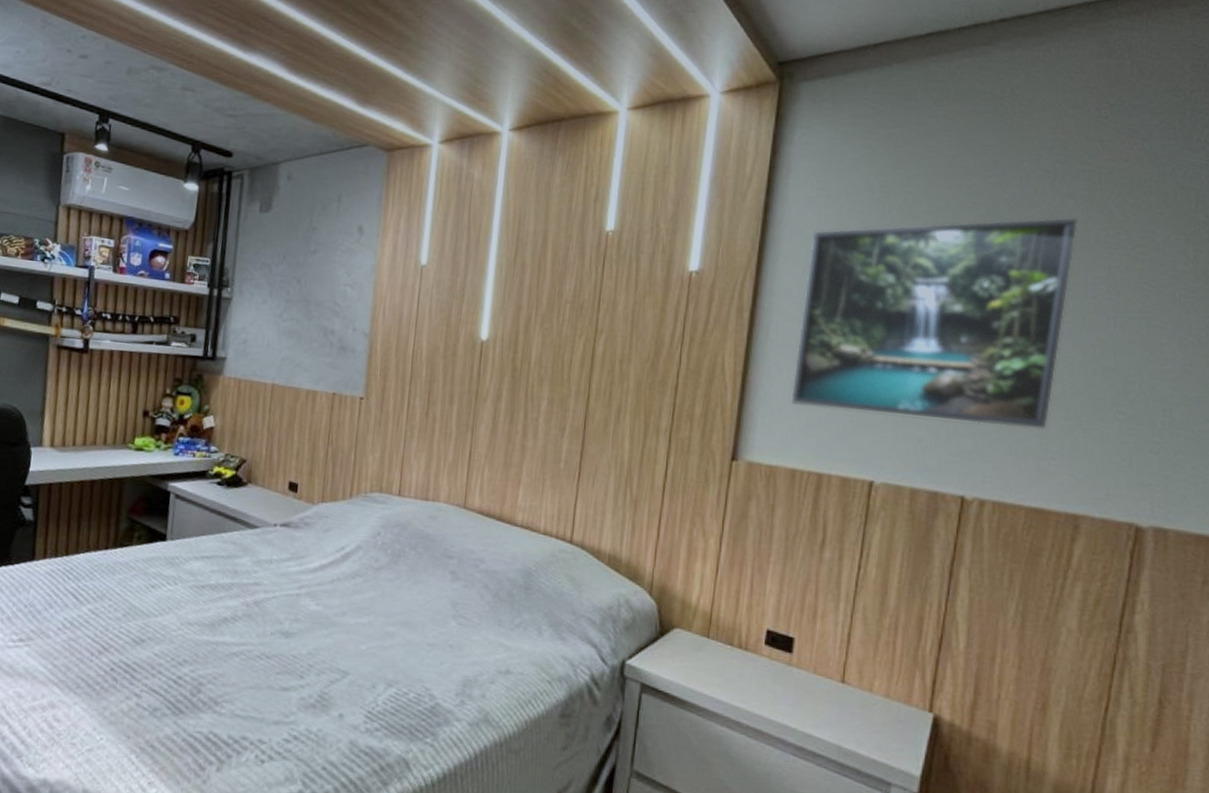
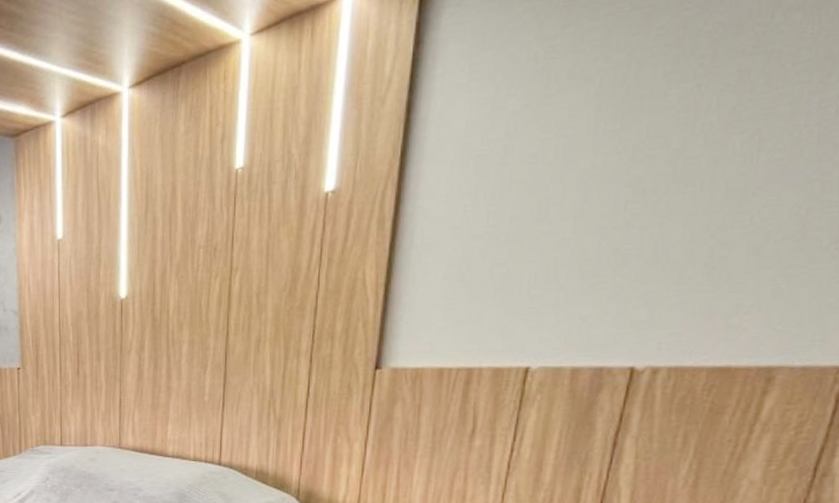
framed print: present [791,217,1077,430] -> none [438,34,804,306]

